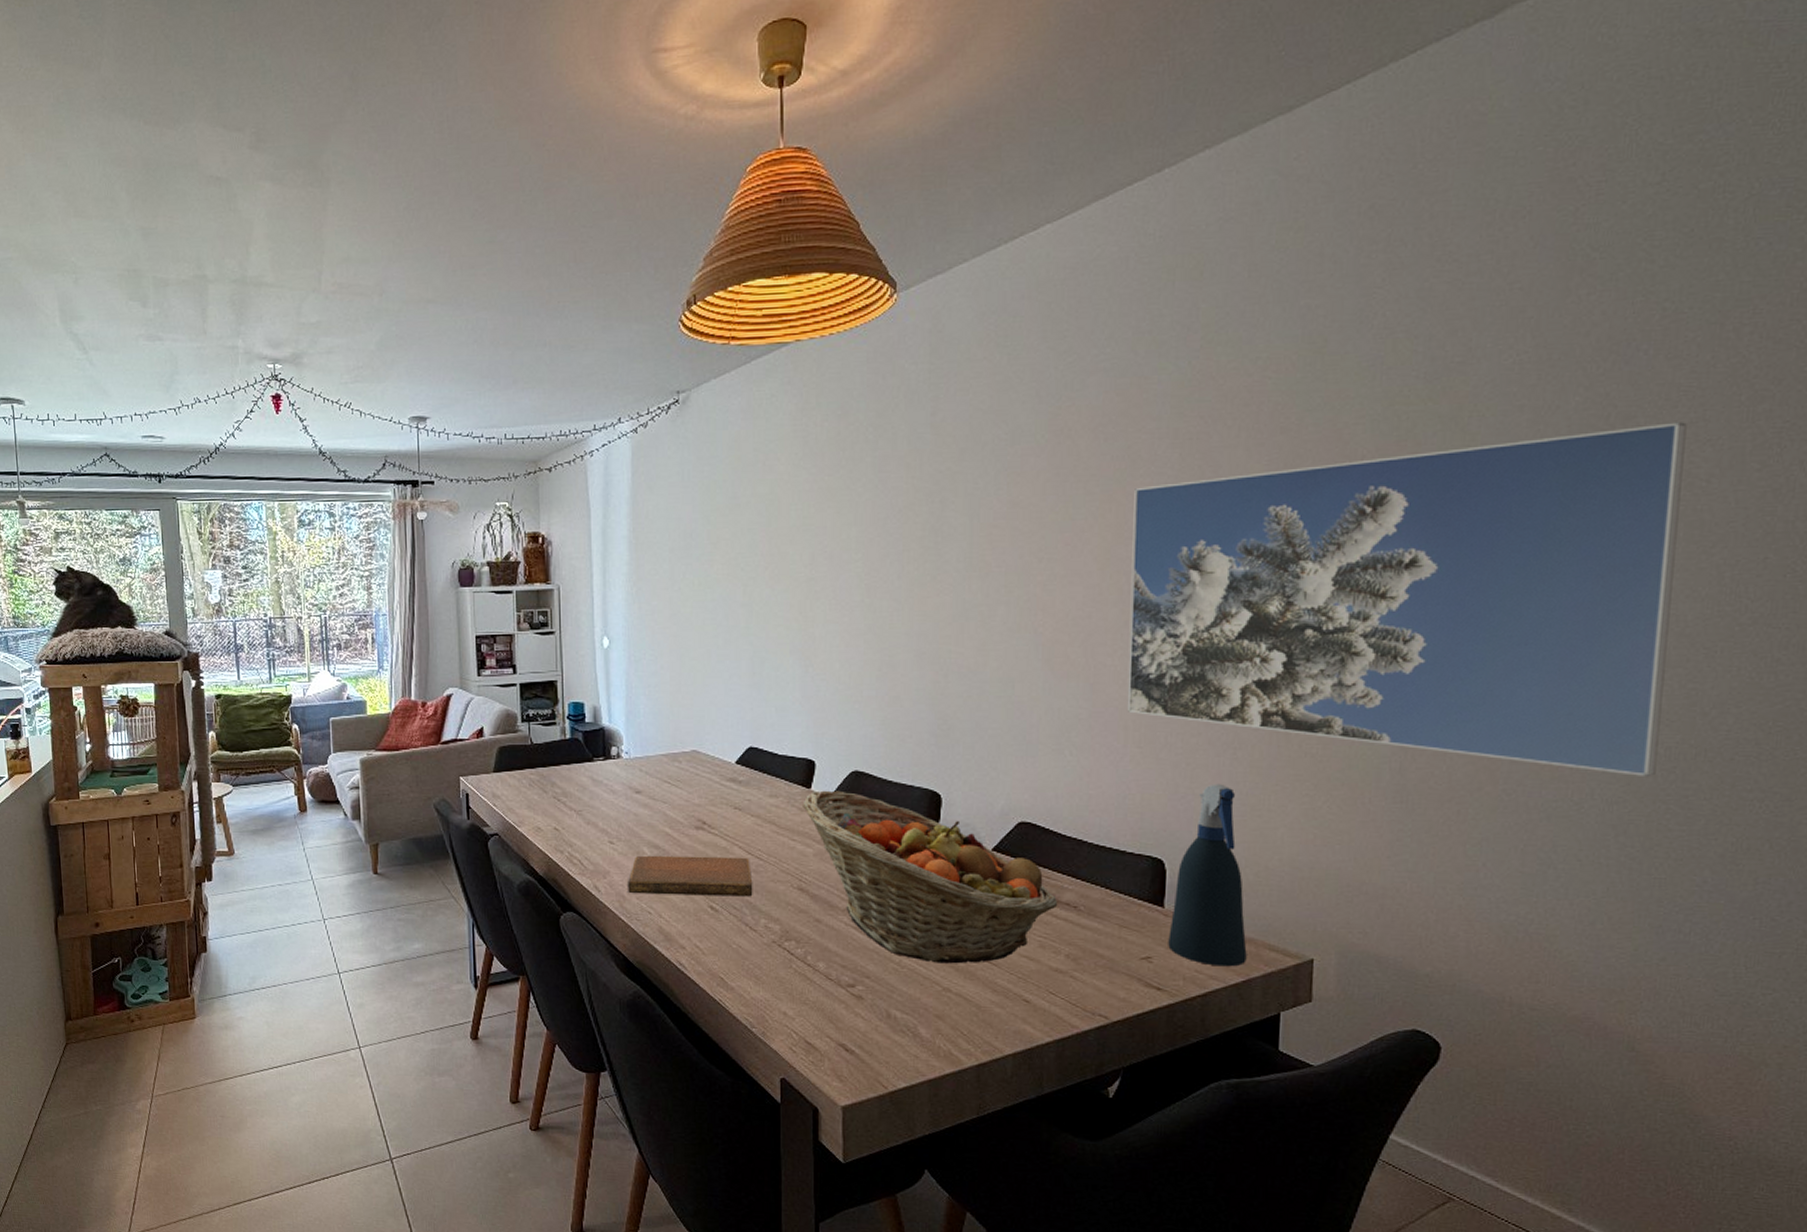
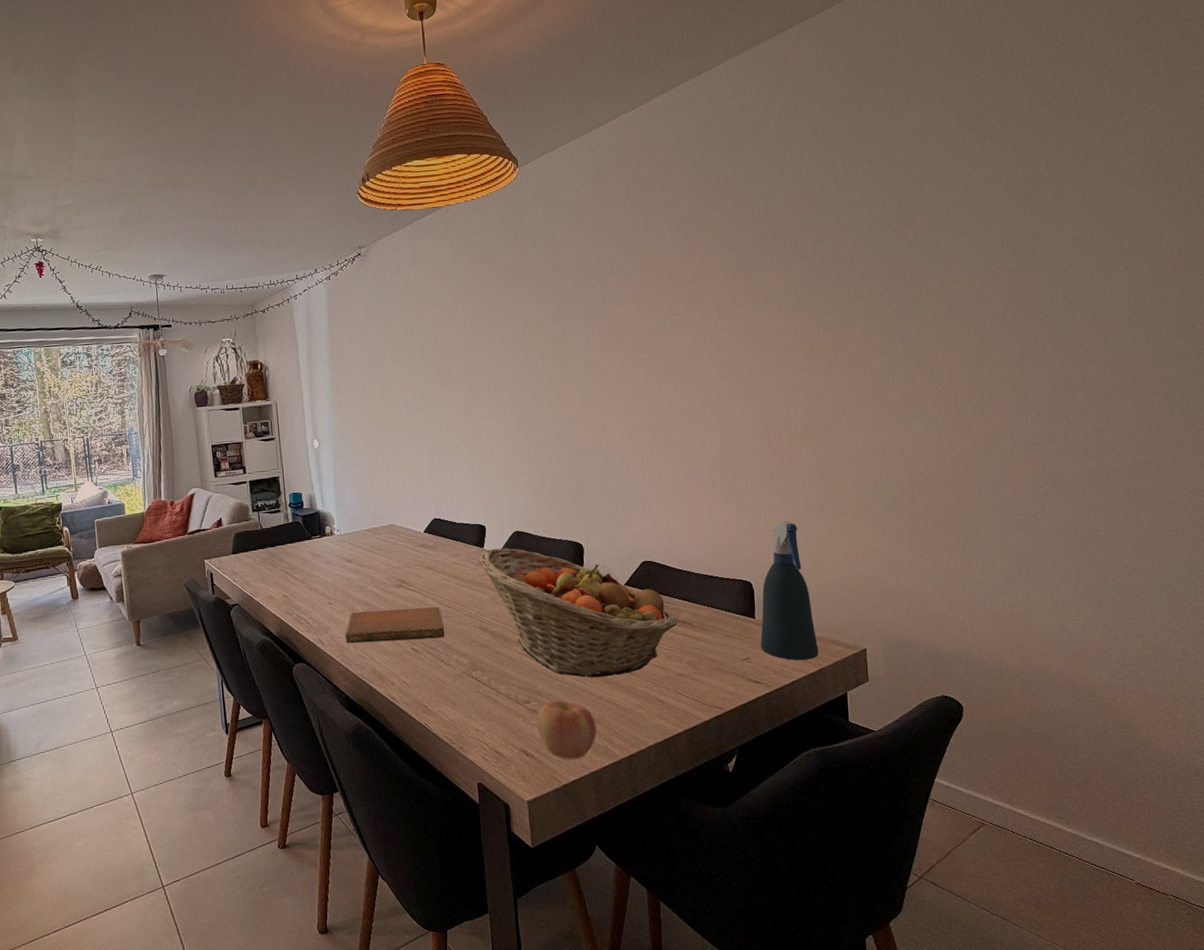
apple: none [861,987,938,1062] -> present [536,700,597,760]
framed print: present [1126,422,1687,778] -> none [703,239,1084,493]

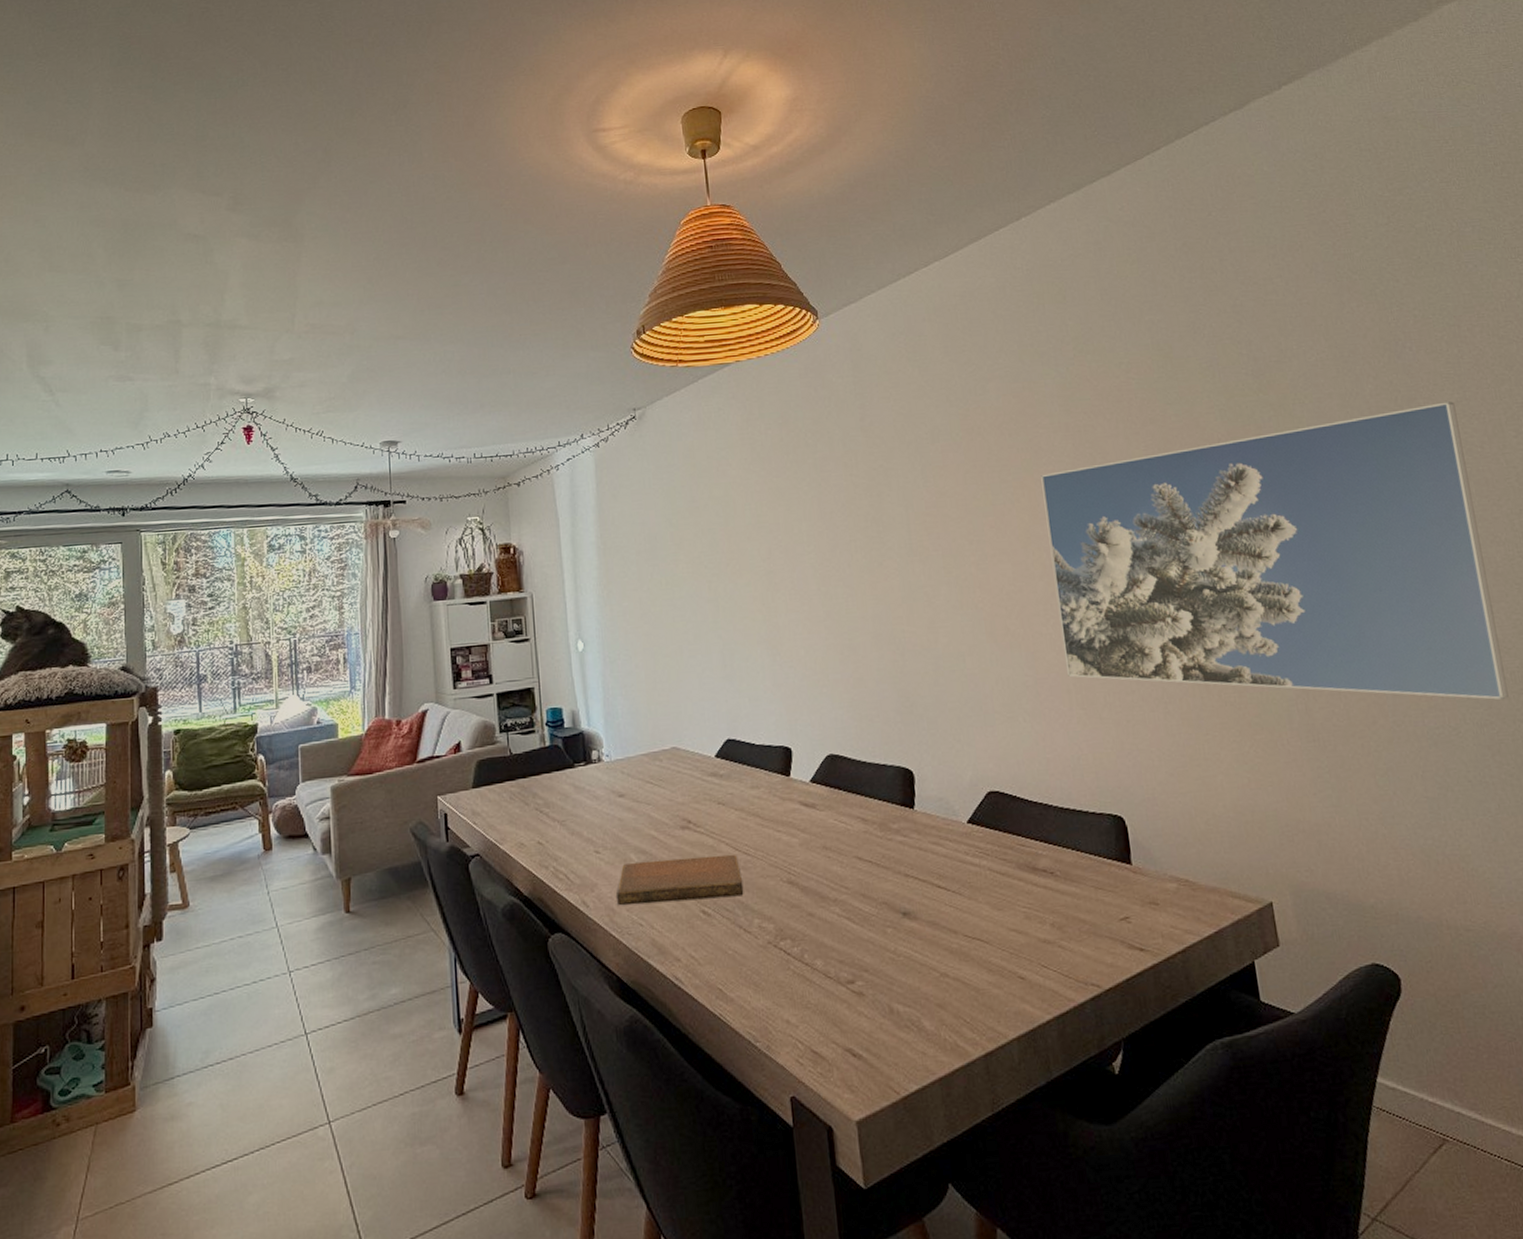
fruit basket: present [478,547,678,678] -> none [784,776,1036,948]
apple: present [536,700,597,760] -> none [864,979,942,1061]
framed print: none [703,239,1084,493] -> present [1041,401,1509,700]
spray bottle: present [760,520,819,661] -> none [1137,737,1214,920]

